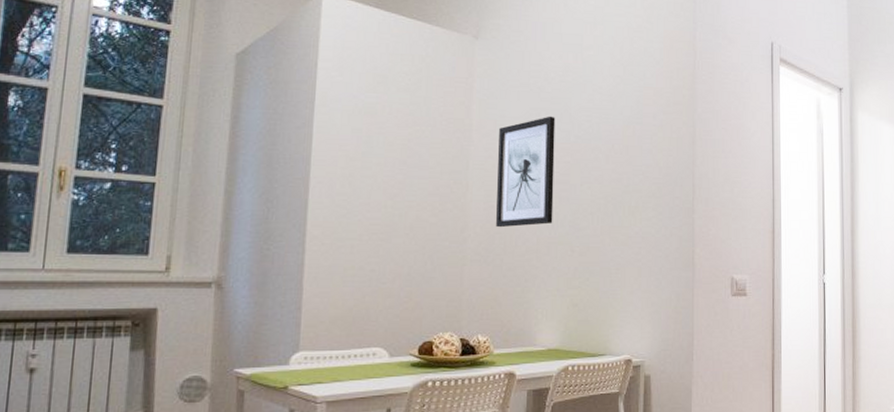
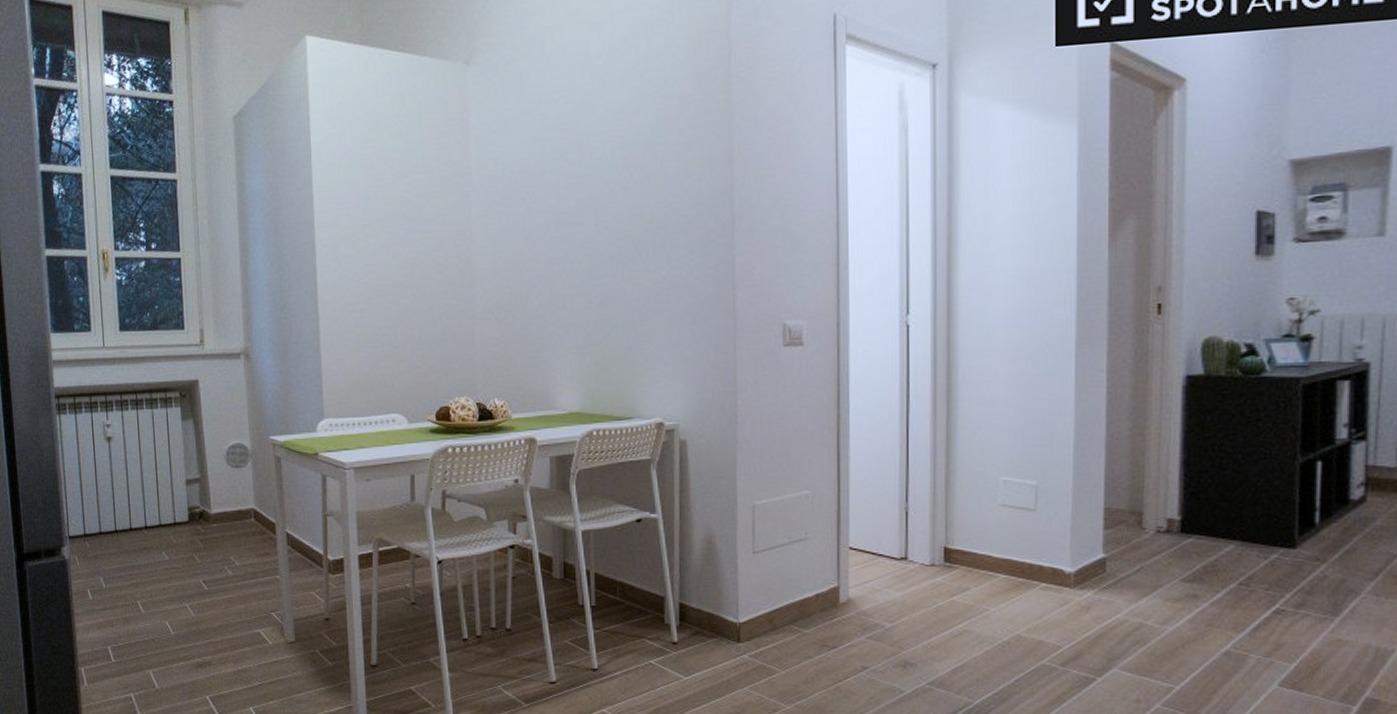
wall art: present [496,116,556,228] -> none [501,146,567,281]

